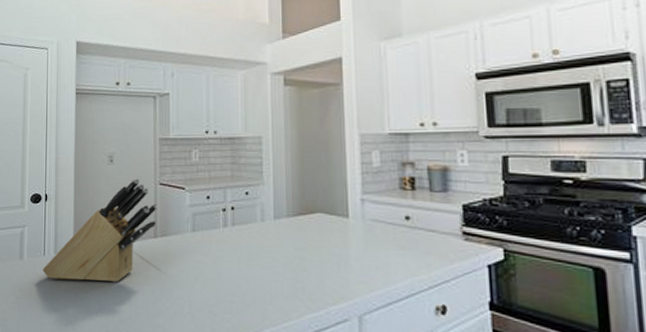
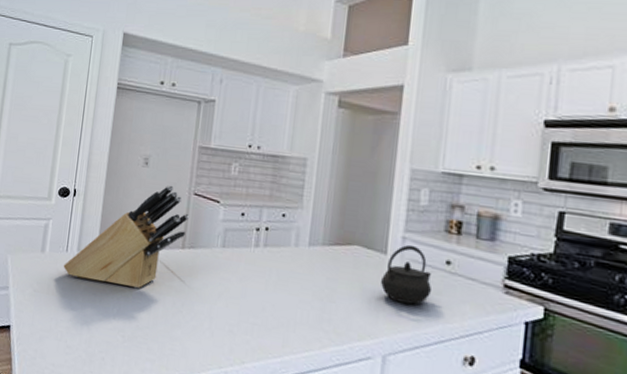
kettle: none [346,205,396,263] -> present [380,244,433,305]

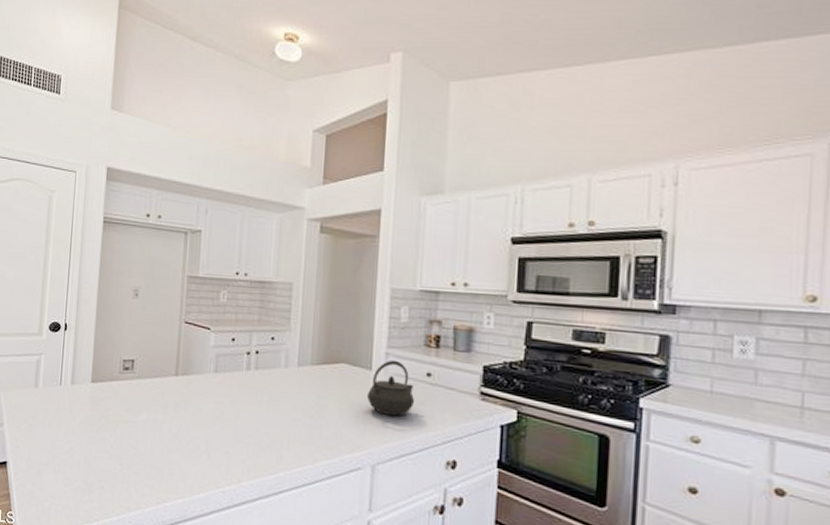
knife block: present [63,184,190,289] -> none [57,314,182,417]

